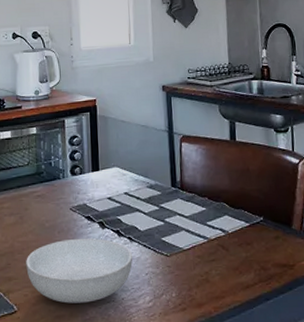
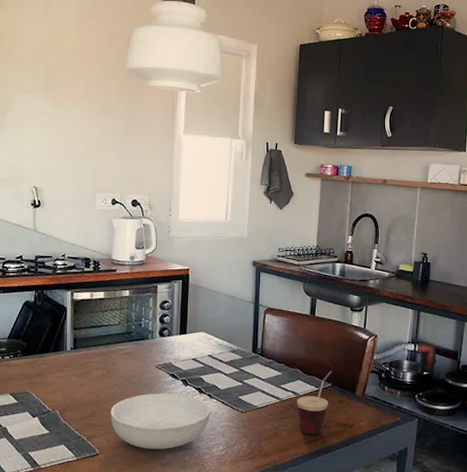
cup: none [226,202,263,279] -> present [297,370,332,435]

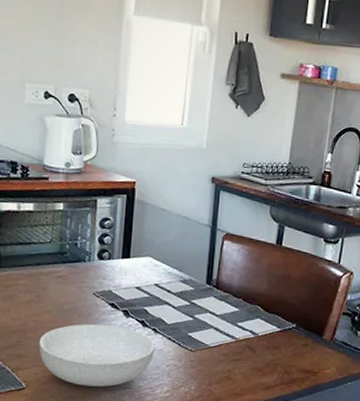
cup: present [297,370,332,435] -> none [255,309,298,381]

